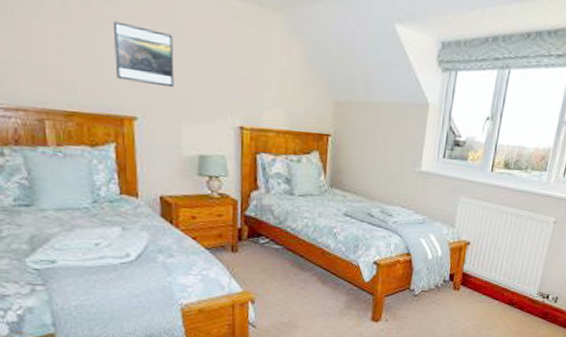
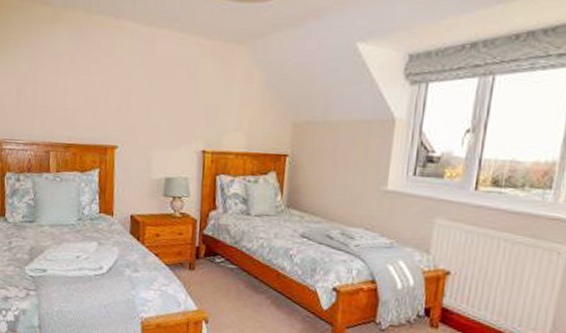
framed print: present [113,21,174,88] -> none [104,68,151,119]

